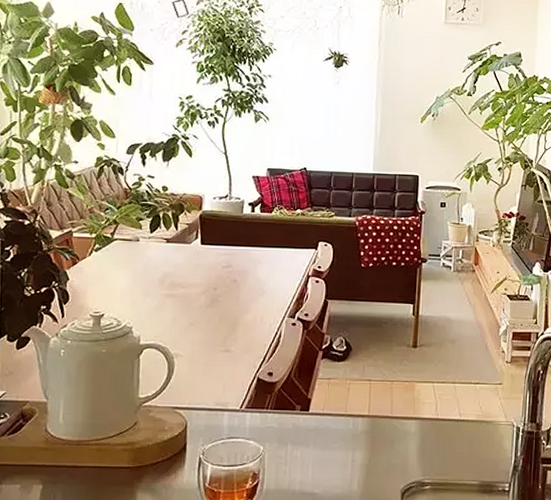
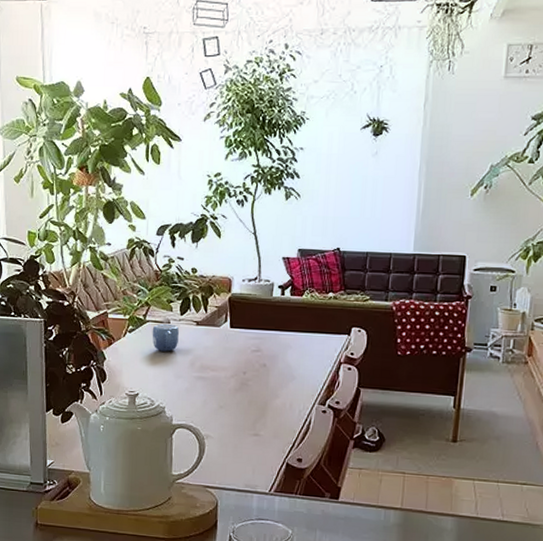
mug: none [119,242,149,270] -> present [152,324,180,352]

